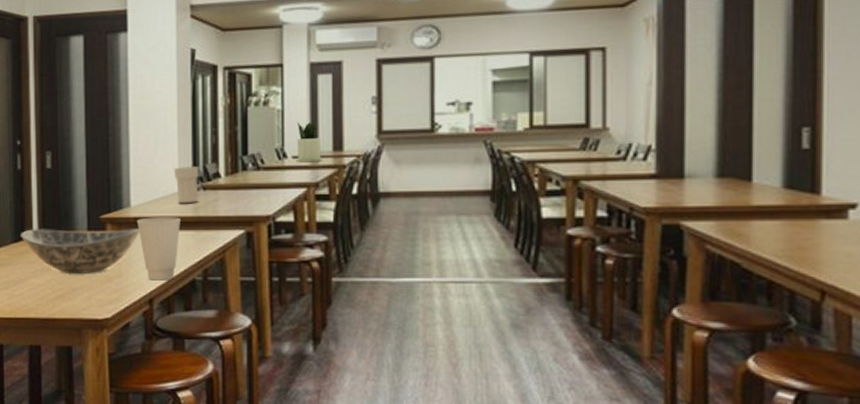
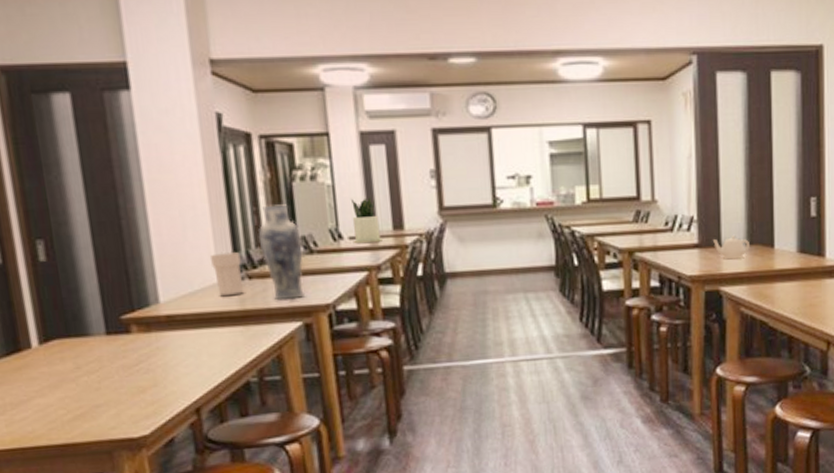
bowl: present [20,228,140,275] -> none [13,328,176,389]
cup: present [136,217,182,281] -> none [169,312,226,387]
vase: none [215,126,252,210] -> present [258,204,304,301]
teapot: none [675,167,720,192] -> present [713,236,749,260]

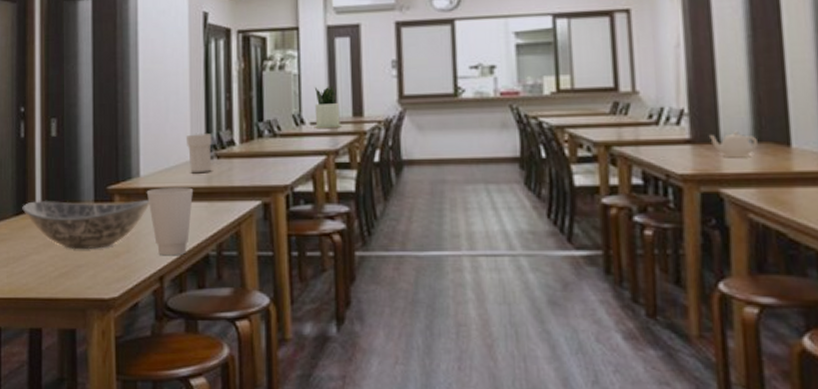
bowl: none [13,328,176,389] -> present [22,200,150,250]
cup: none [169,312,226,387] -> present [146,187,194,256]
vase: present [258,204,304,301] -> none [229,91,268,180]

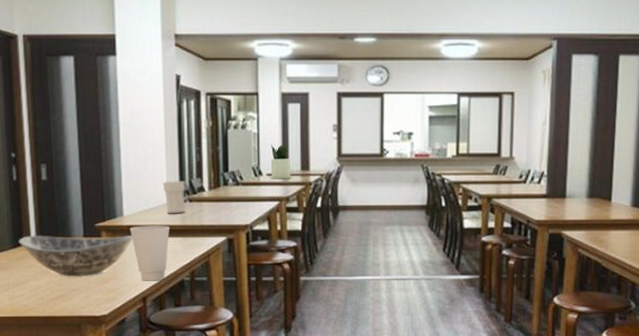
teapot: present [710,131,758,158] -> none [559,189,590,209]

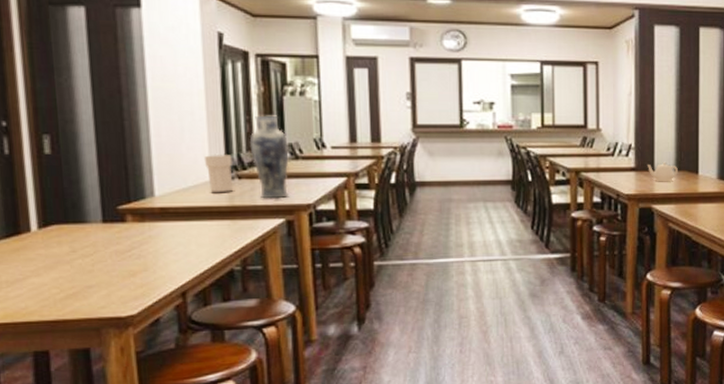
bowl: present [19,235,133,277] -> none [13,219,168,271]
cup: present [129,225,170,281] -> none [162,207,215,273]
vase: none [199,146,232,220] -> present [249,115,290,199]
planter: present [269,144,292,180] -> none [334,113,361,153]
teapot: none [559,189,590,209] -> present [648,162,678,182]

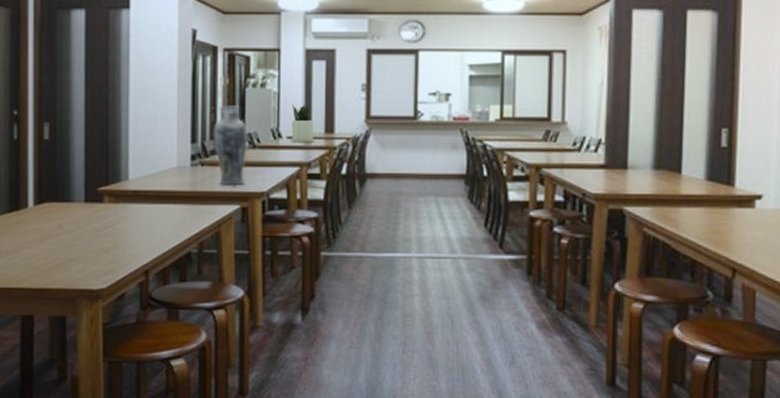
cup: present [205,155,233,193] -> none [173,143,197,179]
planter: none [334,113,361,153] -> present [290,104,315,143]
teapot: present [648,162,678,182] -> none [620,159,656,182]

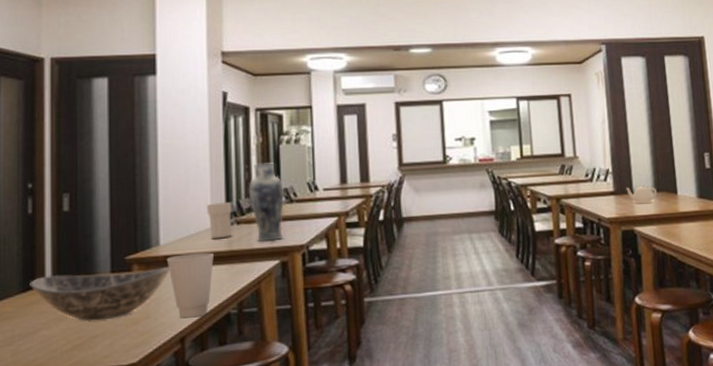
bowl: none [15,198,138,245] -> present [30,267,170,321]
cup: none [134,191,179,253] -> present [166,252,215,319]
cup: none [173,143,197,179] -> present [207,202,232,240]
planter: present [290,104,315,143] -> none [326,156,351,194]
teapot: none [620,159,656,182] -> present [626,184,657,204]

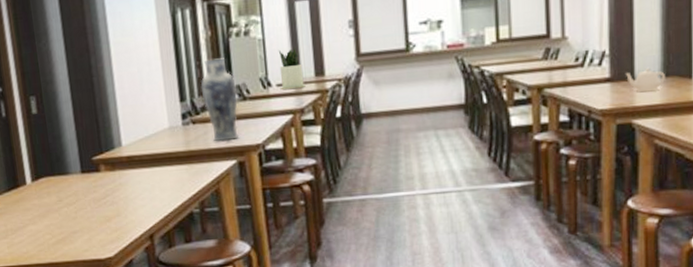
bowl: present [30,267,170,321] -> none [13,167,134,218]
cup: present [166,252,215,319] -> none [129,153,174,217]
cup: present [207,202,232,240] -> none [162,101,188,140]
planter: none [326,156,351,194] -> present [279,48,306,90]

